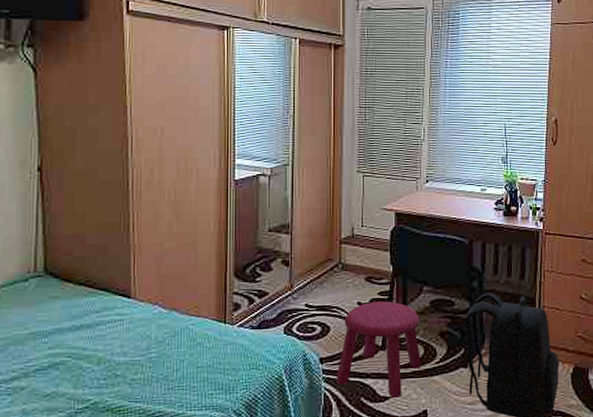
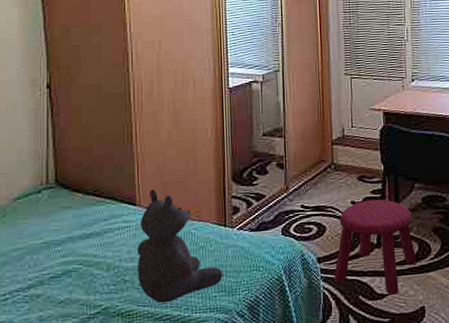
teddy bear: none [129,282,220,400] -> present [136,189,223,304]

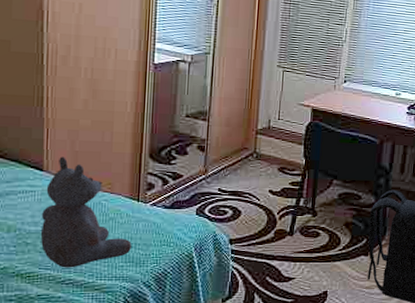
stool: present [333,199,417,296] -> none [243,191,328,280]

